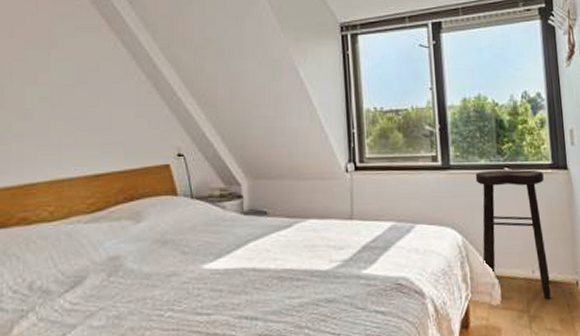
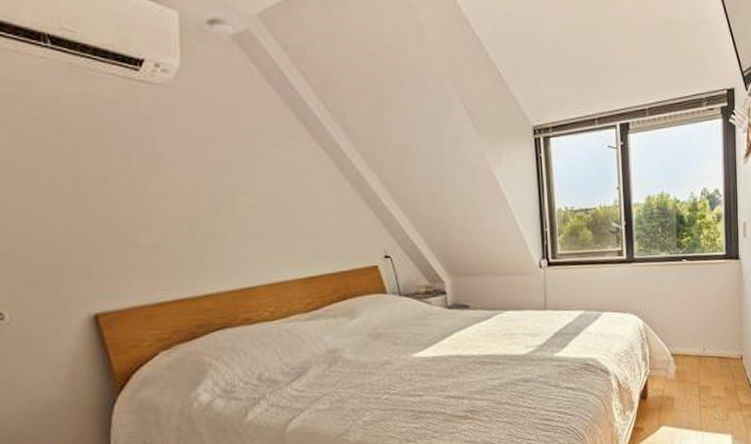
stool: present [475,170,551,299] -> none [656,260,719,372]

